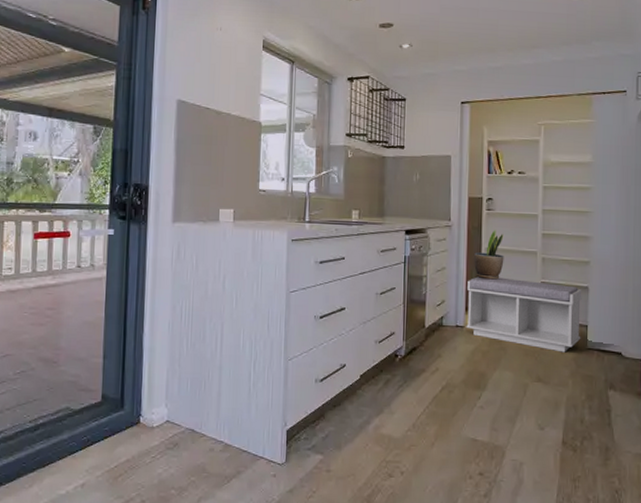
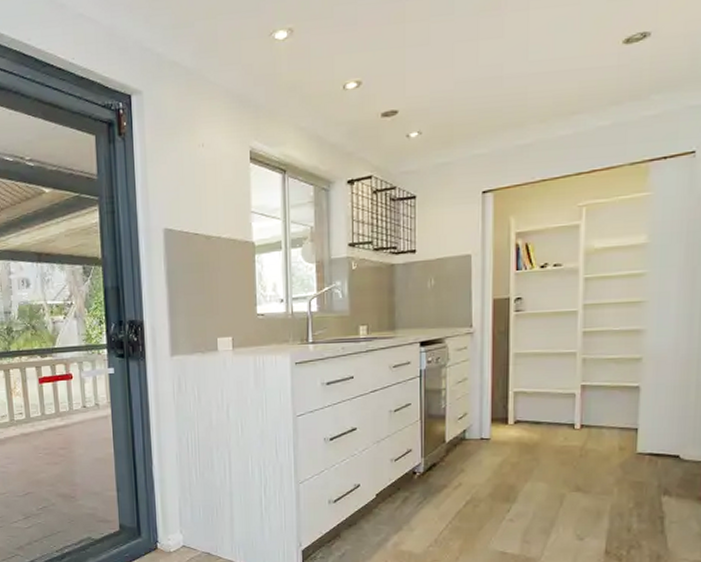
bench: present [466,276,582,353] -> none [492,384,632,459]
potted plant: present [474,230,504,280] -> none [501,333,536,387]

